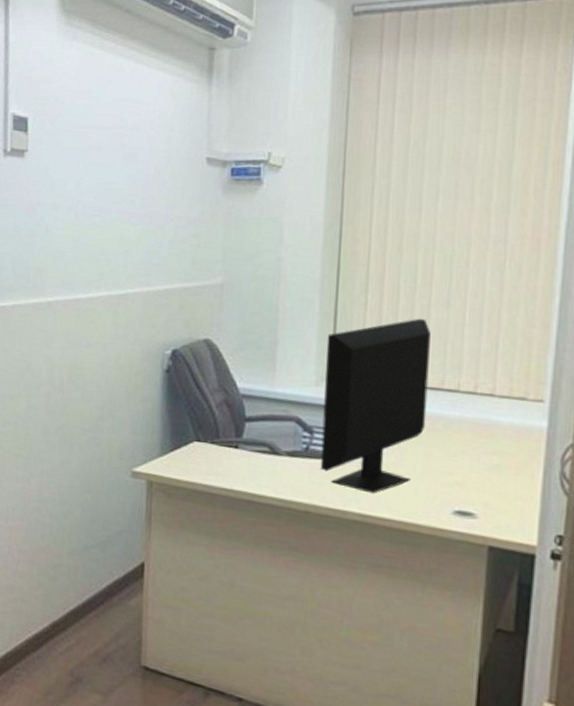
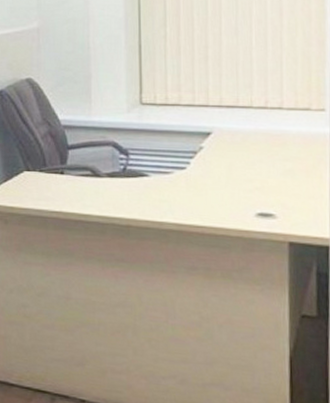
monitor: present [320,318,431,494] -> none [134,45,226,205]

